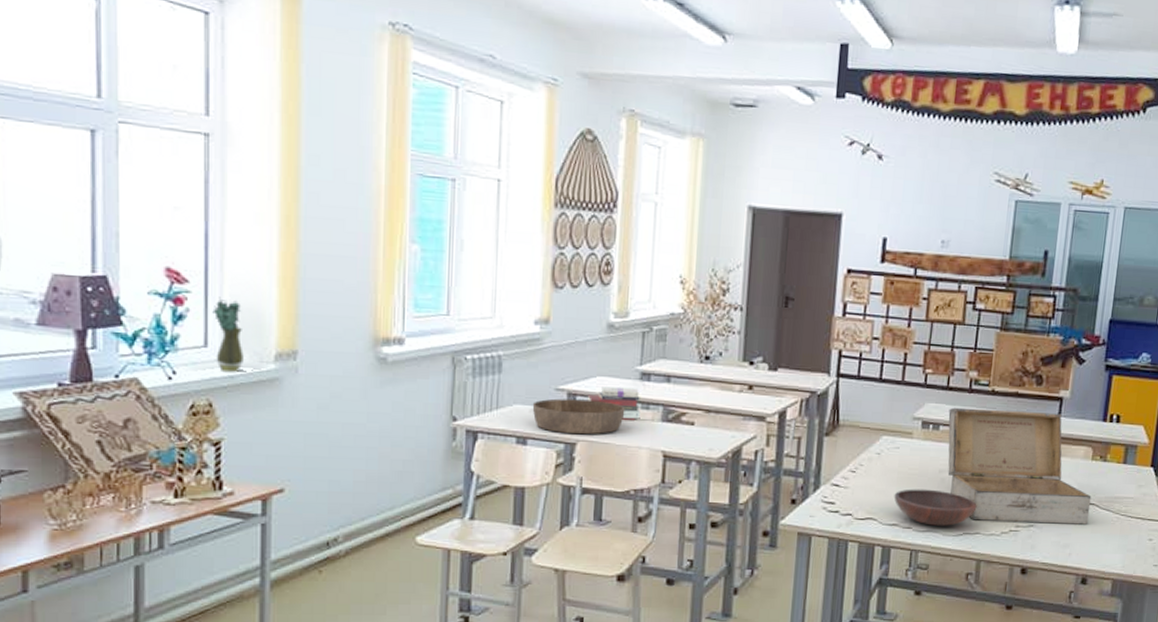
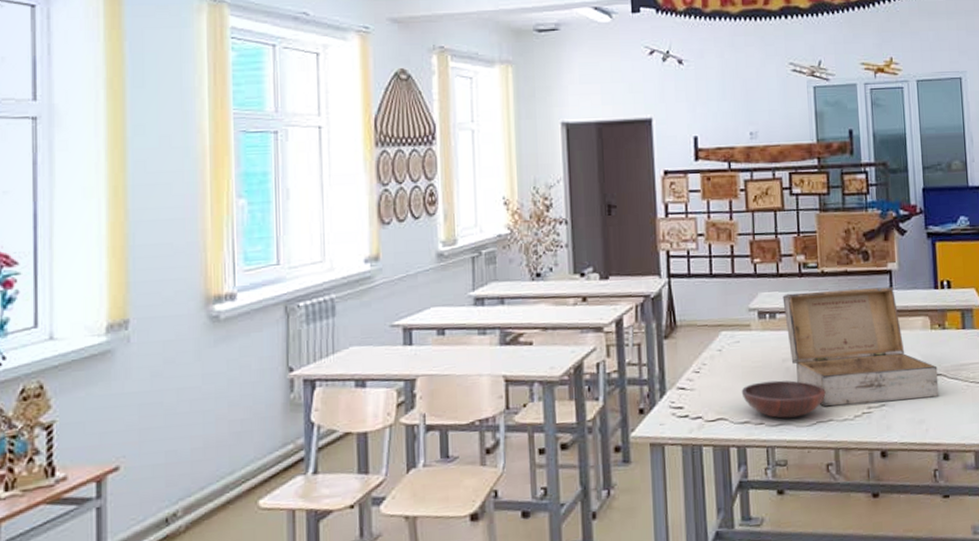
vase: present [212,297,243,373] -> none [42,275,74,352]
wooden bowl: present [532,398,625,435] -> none [368,331,462,370]
books: present [587,386,641,422] -> none [422,314,478,349]

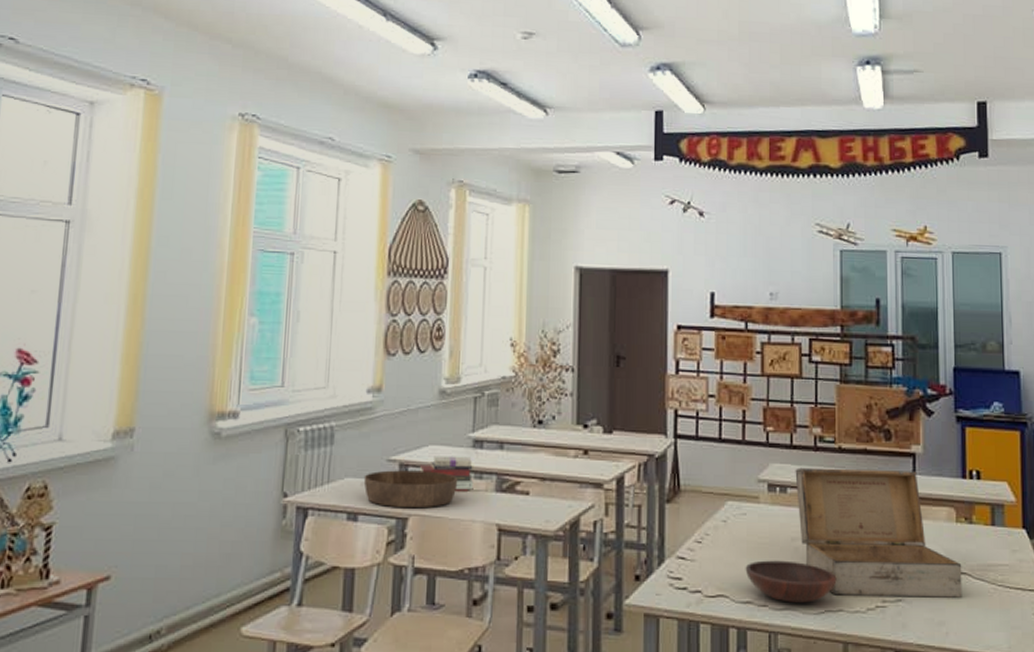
wooden bowl: none [368,331,462,370] -> present [363,470,458,509]
books: none [422,314,478,349] -> present [419,456,474,493]

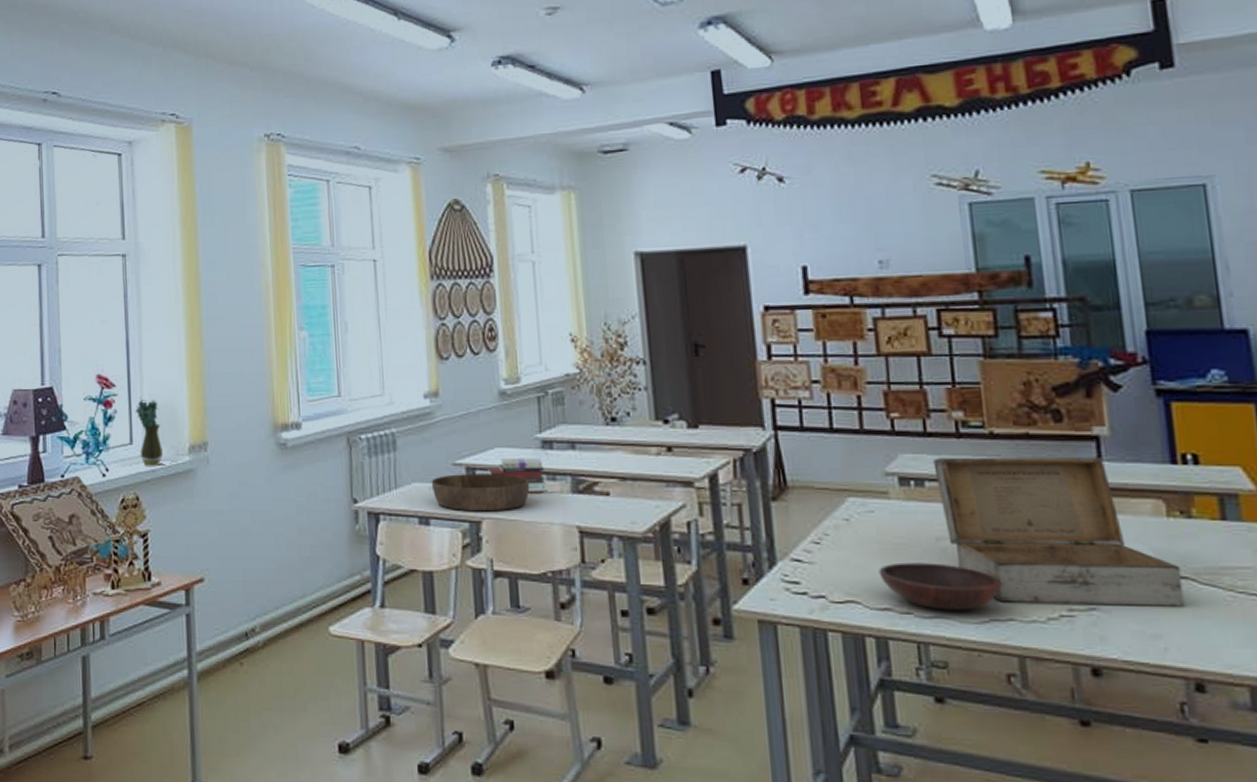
vase: none [55,376,84,453] -> present [135,397,163,467]

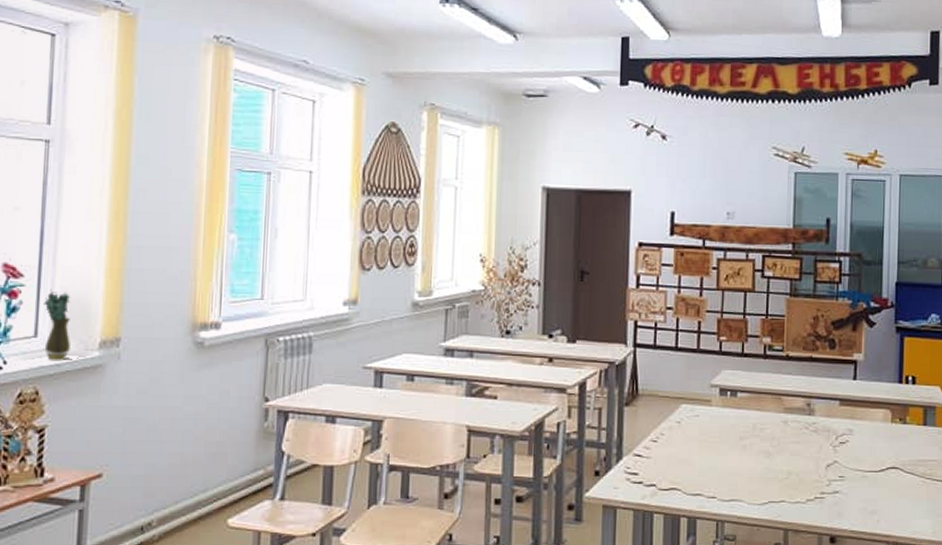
wooden bowl: present [431,473,530,512] -> none [341,376,430,412]
books: present [486,458,548,495] -> none [393,363,445,397]
wooden bowl: present [878,562,1003,610] -> none [696,457,780,495]
wooden box: present [933,457,1185,607] -> none [745,373,895,490]

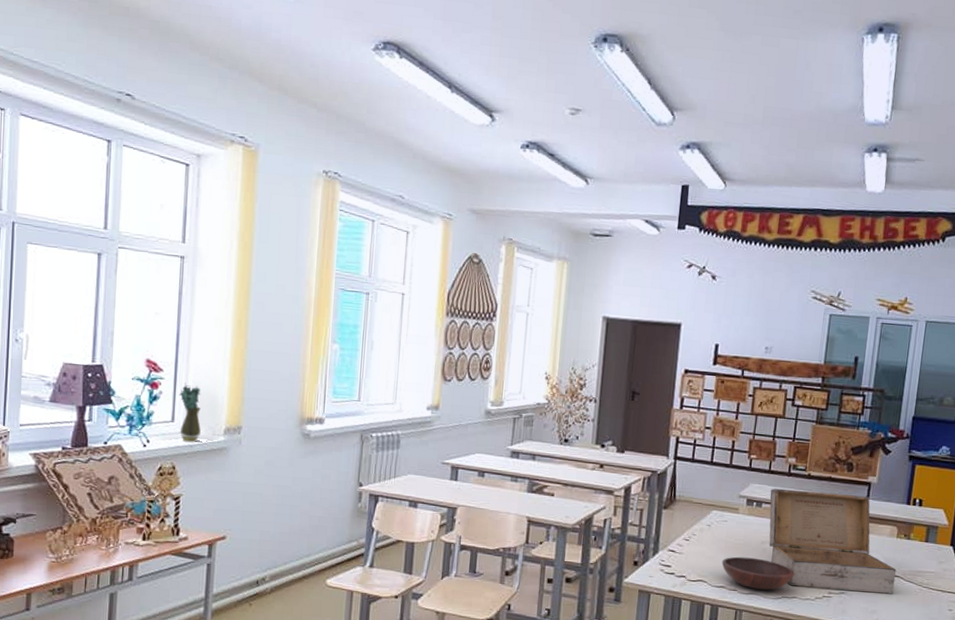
wooden bowl: none [696,457,780,495] -> present [721,556,795,590]
wooden box: none [745,373,895,490] -> present [769,488,897,594]

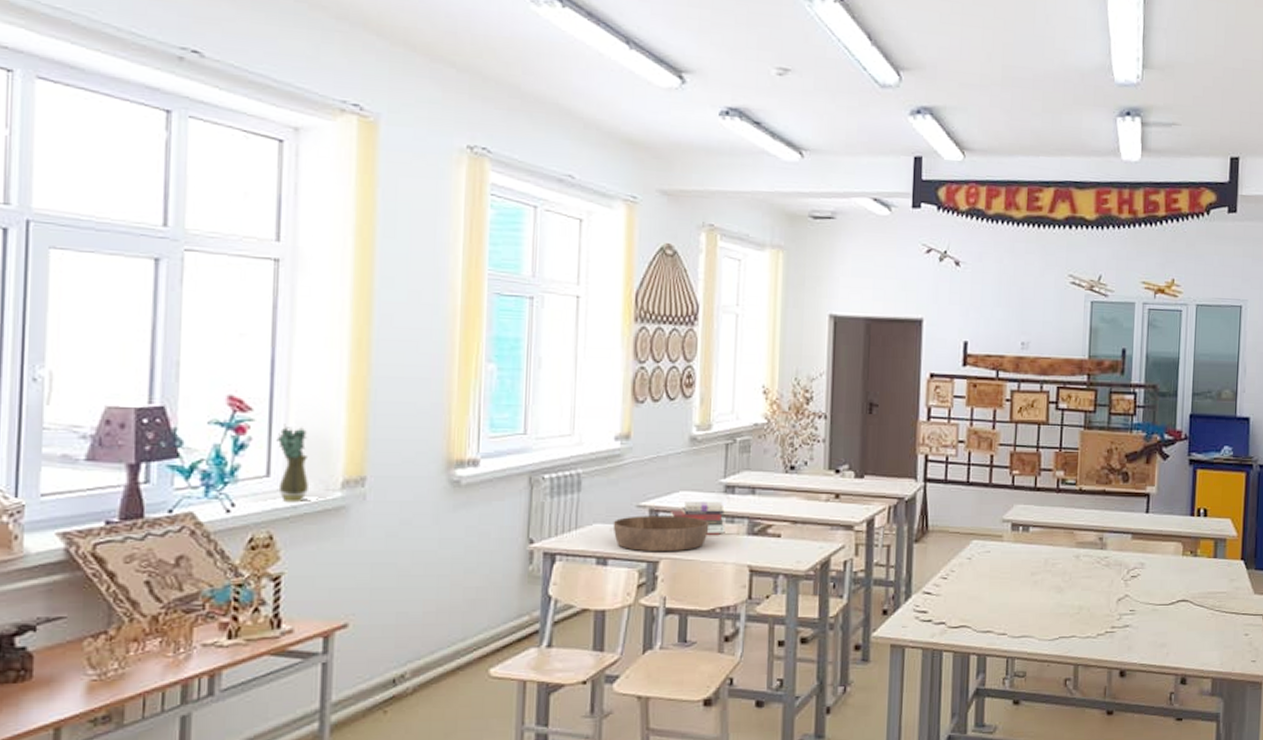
wooden bowl: none [422,470,498,501] -> present [613,516,709,552]
books: none [467,462,510,491] -> present [669,501,725,536]
wooden bowl: present [721,556,795,590] -> none [987,593,1071,631]
wooden box: present [769,488,897,594] -> none [1037,508,1185,623]

